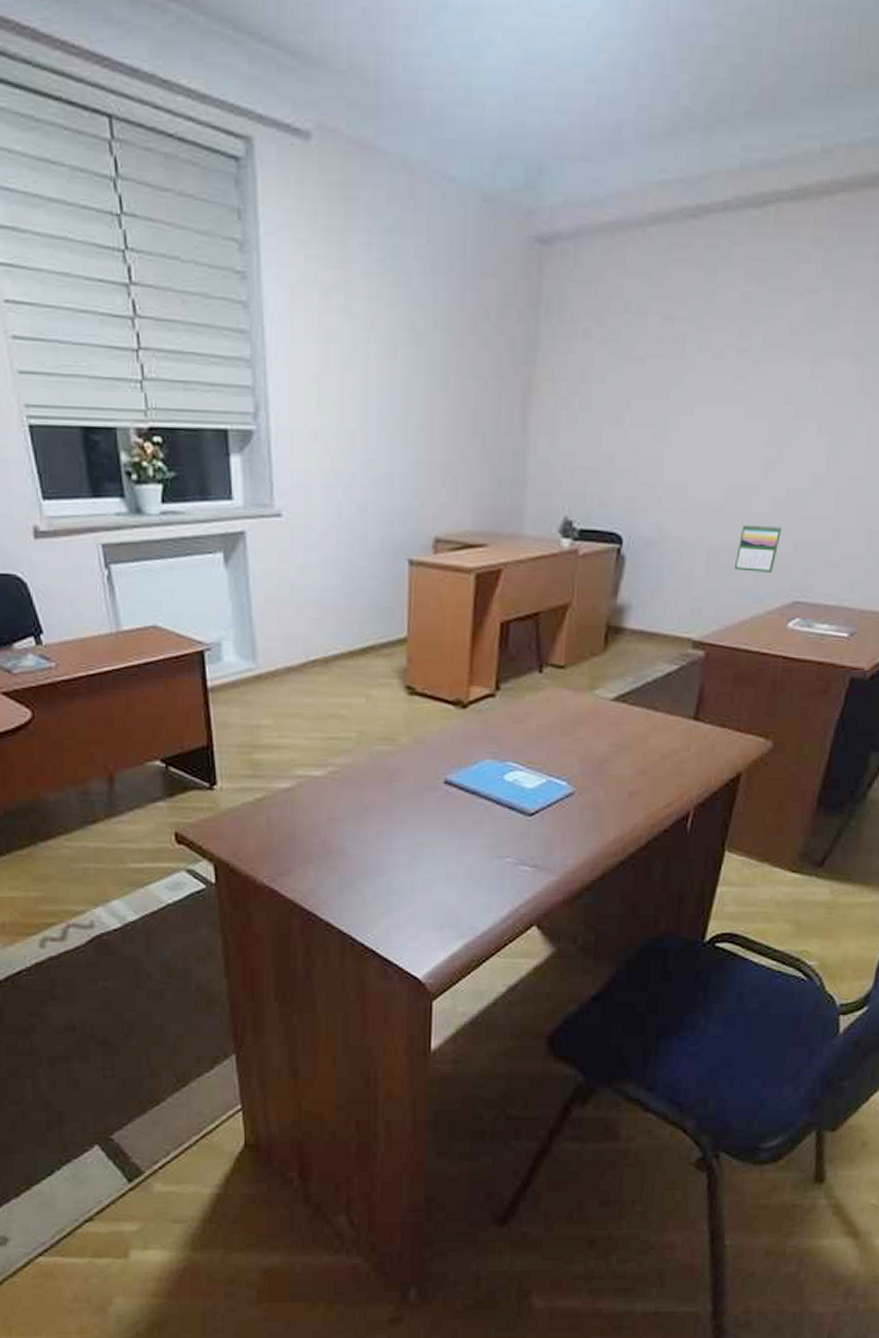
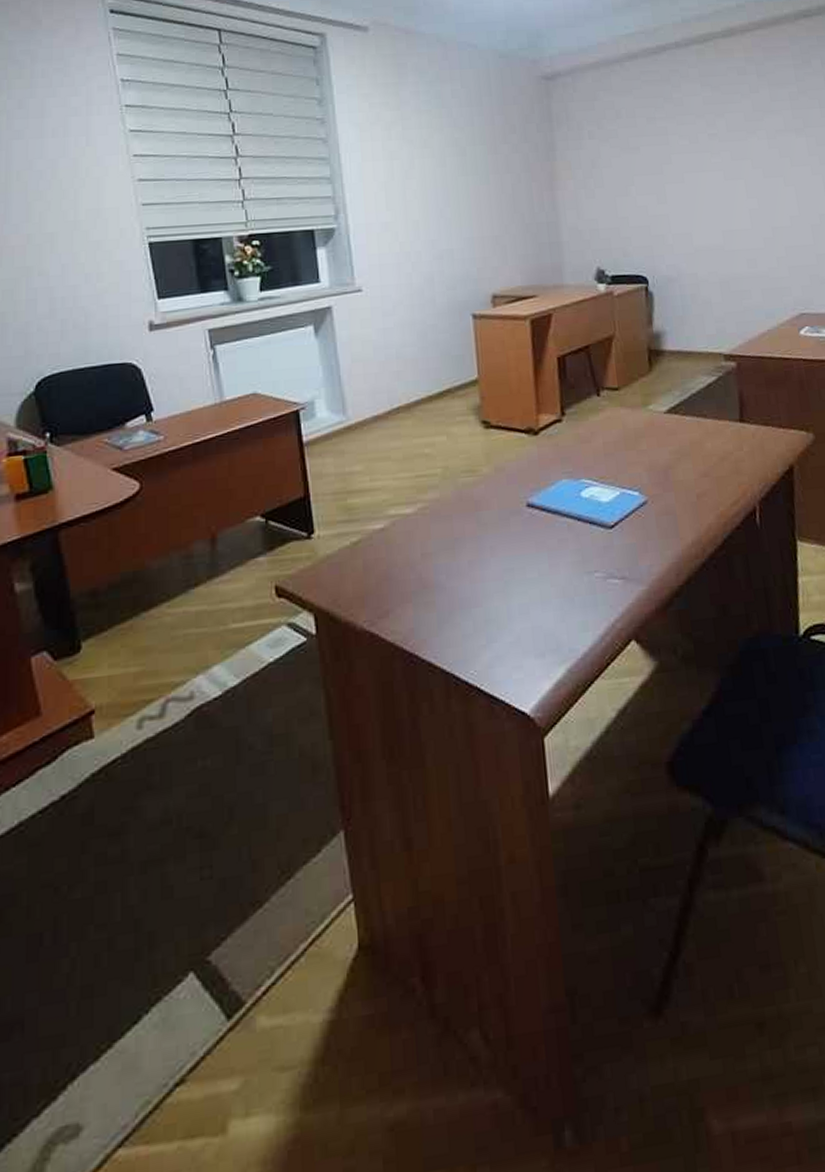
calendar: present [733,524,782,573] -> none [743,256,777,294]

